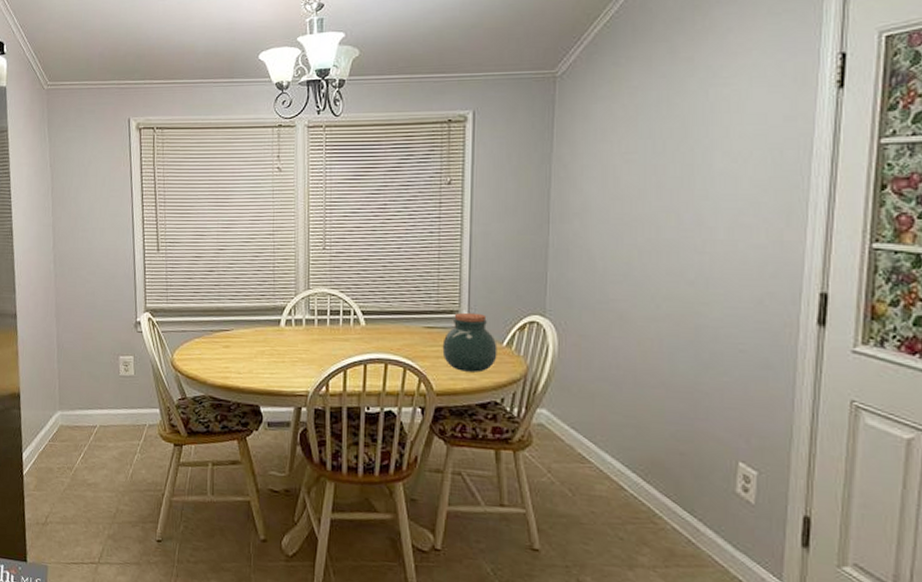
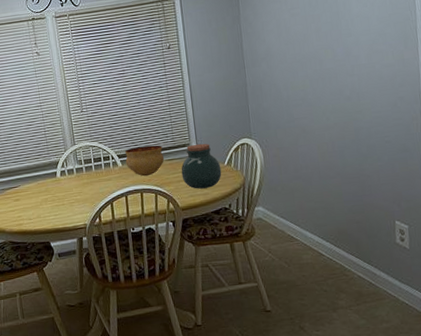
bowl: none [371,304,423,344] -> present [124,145,165,177]

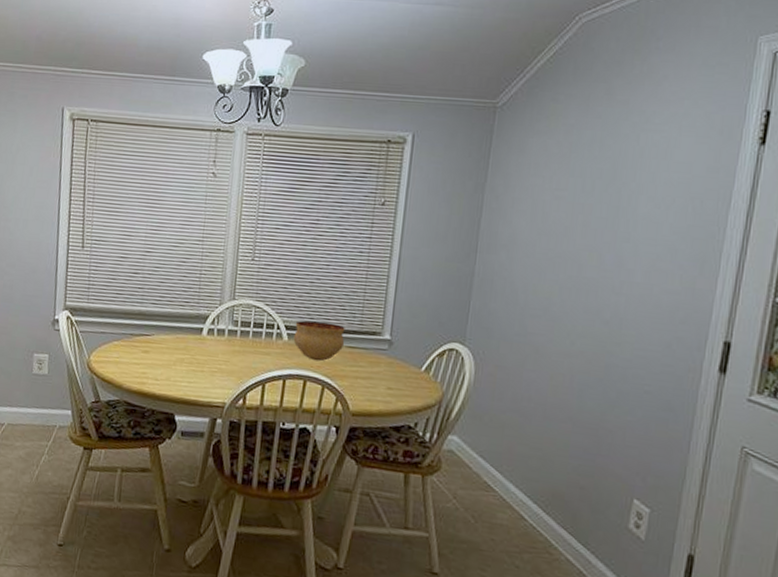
jar: present [181,143,222,189] -> none [361,335,416,396]

